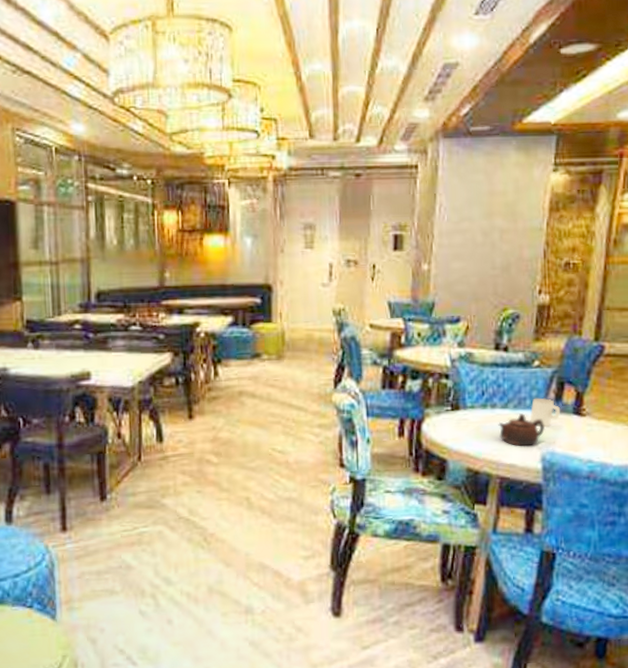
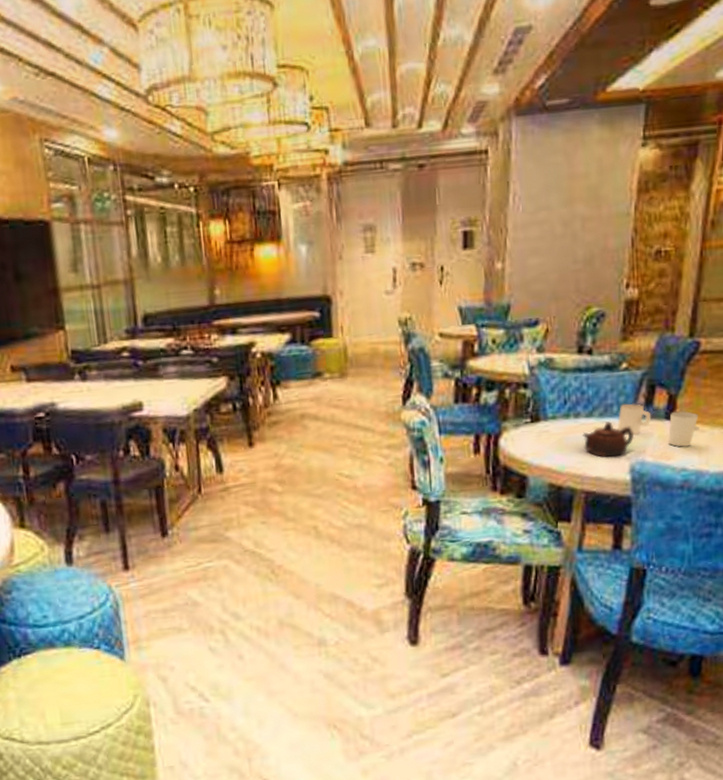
cup: none [576,407,604,441] -> present [668,411,699,447]

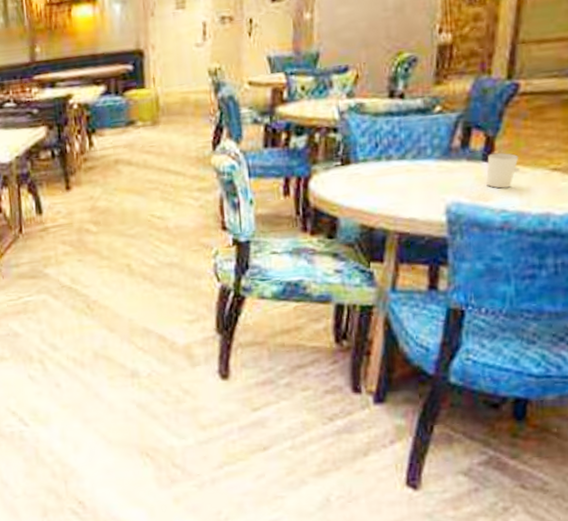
teapot: present [582,421,635,458] -> none [395,164,450,200]
cup: present [617,403,652,436] -> none [431,145,468,177]

